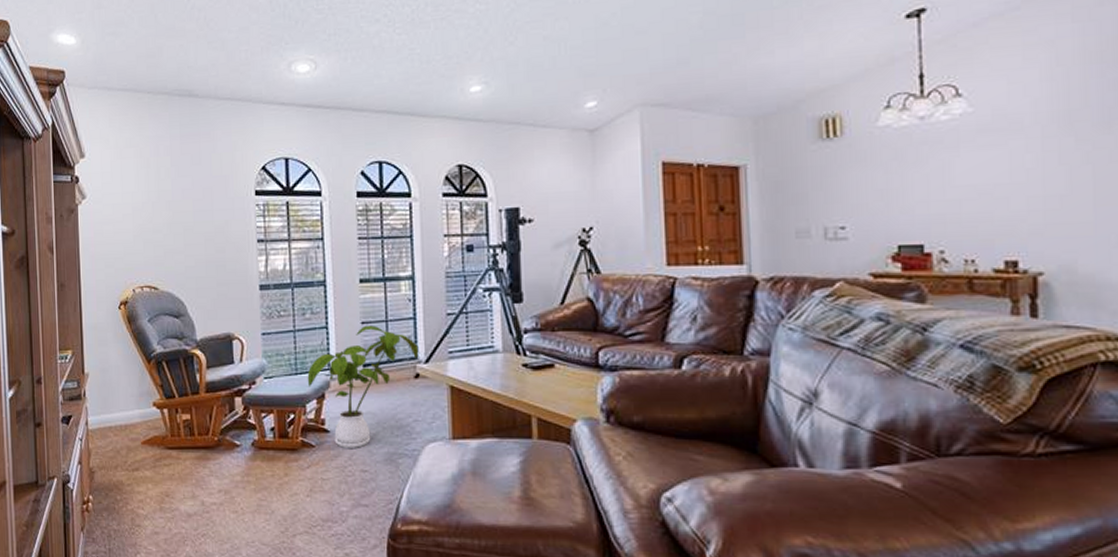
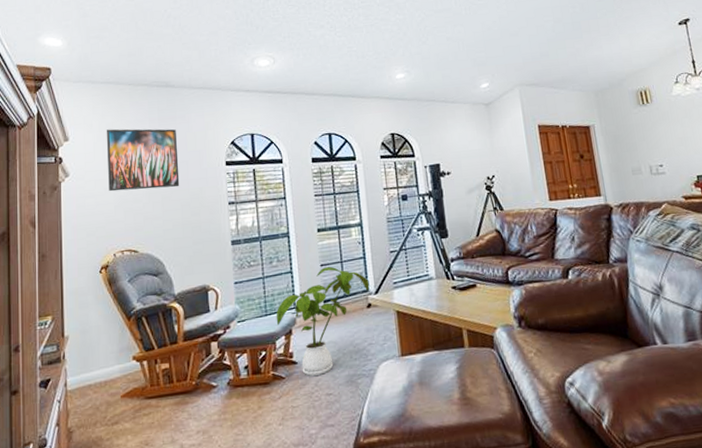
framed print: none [123,145,203,219] -> present [106,128,180,192]

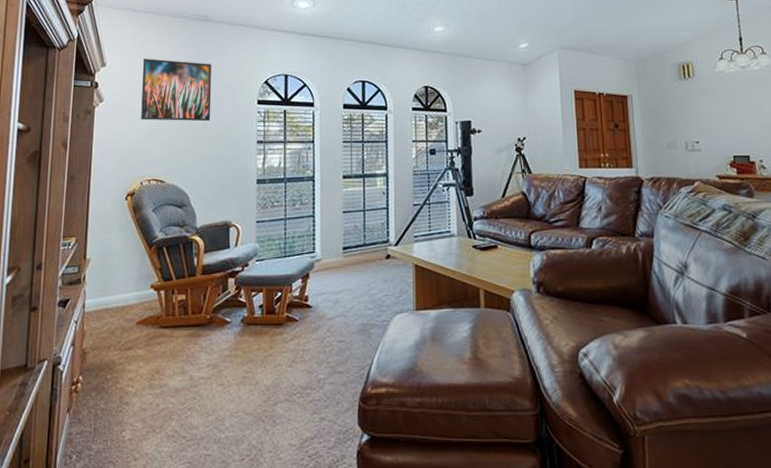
house plant: present [276,266,370,376] -> none [294,214,390,321]

